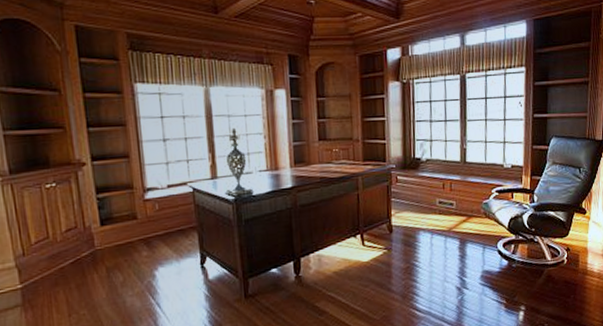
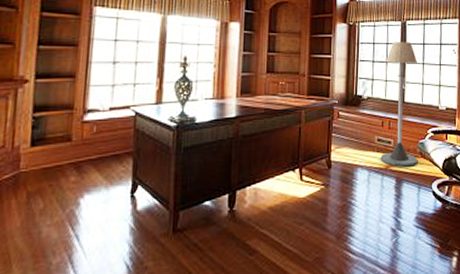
floor lamp: none [442,97,482,228] -> present [380,42,418,167]

